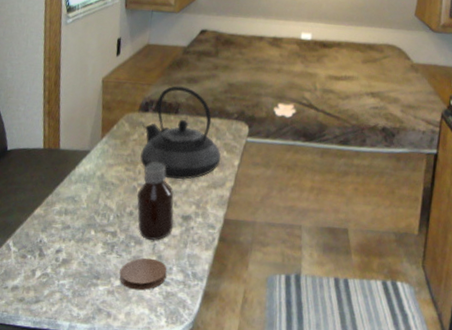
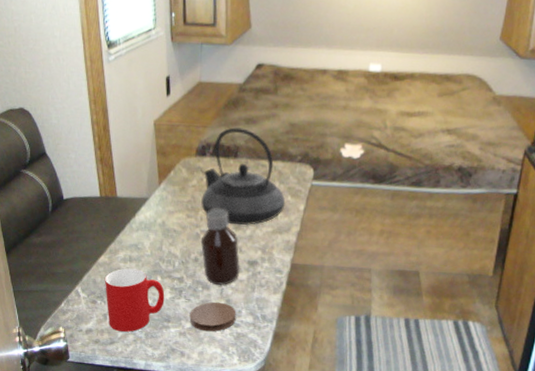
cup: none [36,221,97,290] -> present [104,268,165,332]

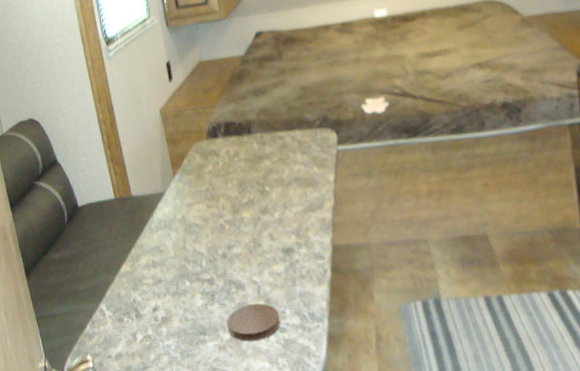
cup: present [104,268,165,332] -> none [129,275,197,352]
teapot: present [201,127,286,225] -> none [218,101,313,209]
bottle: present [201,208,240,286] -> none [227,192,276,283]

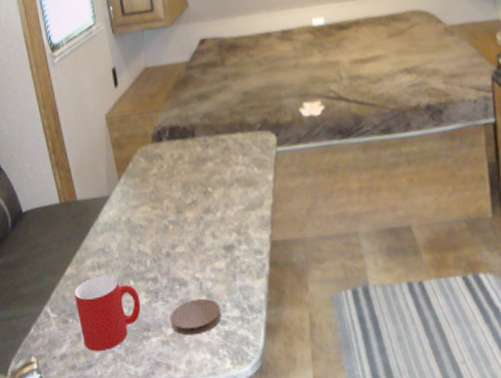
cup: none [129,275,197,352] -> present [73,276,141,351]

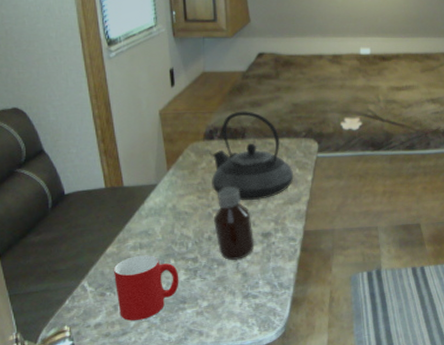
teapot: none [163,105,253,209] -> present [212,111,294,201]
coaster: present [170,298,221,336] -> none [206,276,254,307]
bottle: none [171,193,217,280] -> present [214,187,255,261]

